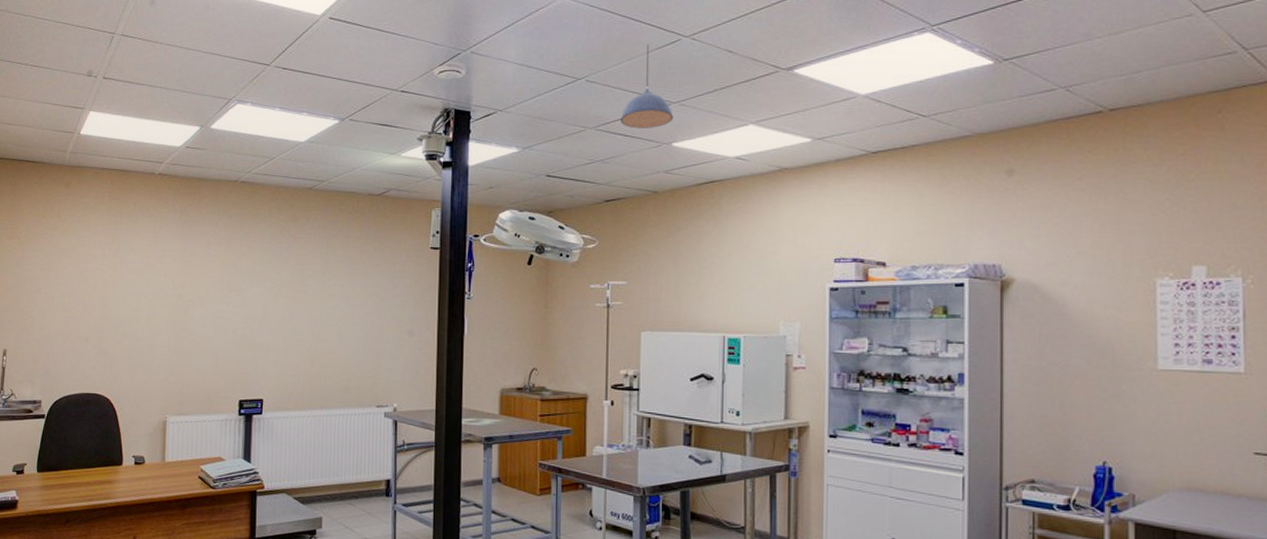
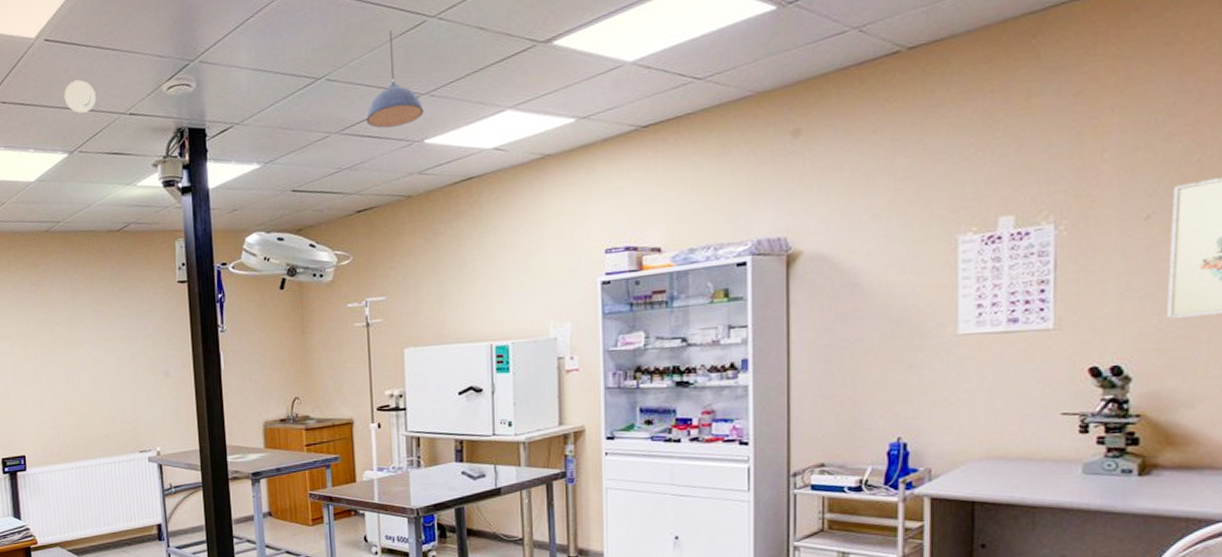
smoke detector: none [341,56,371,86] -> present [64,79,96,113]

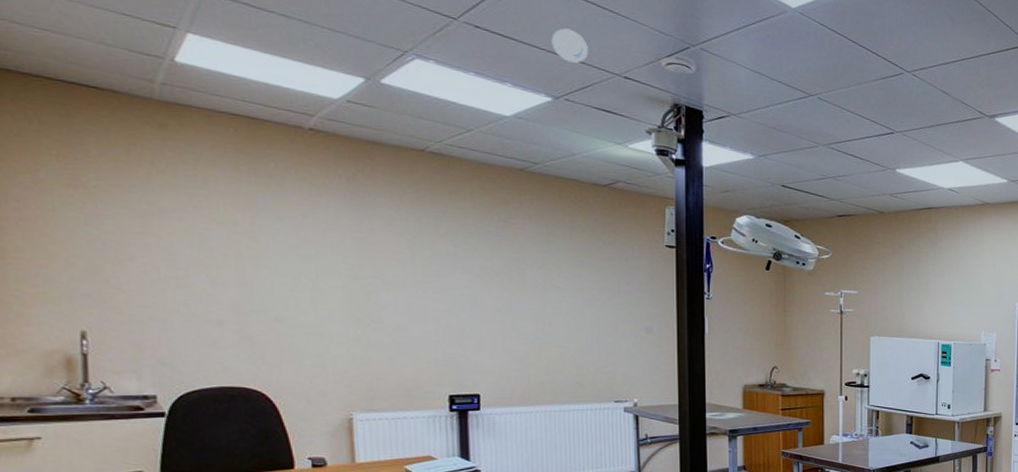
pendant light: present [366,30,424,129] -> none [850,72,897,153]

